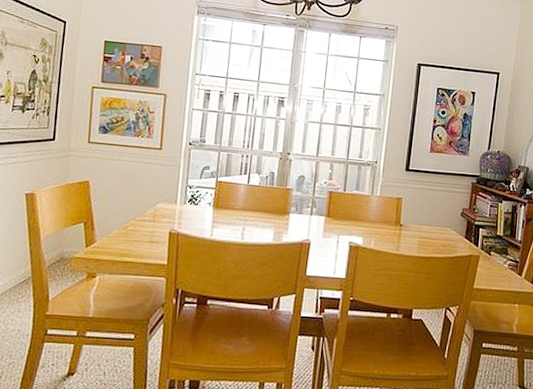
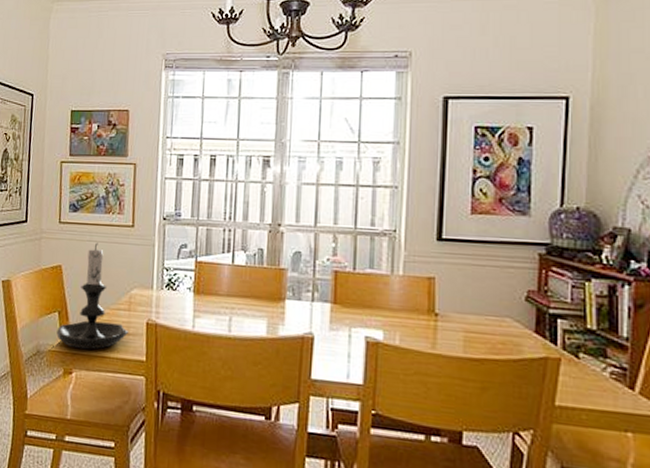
candle holder: none [81,162,153,256] -> present [56,242,130,349]

